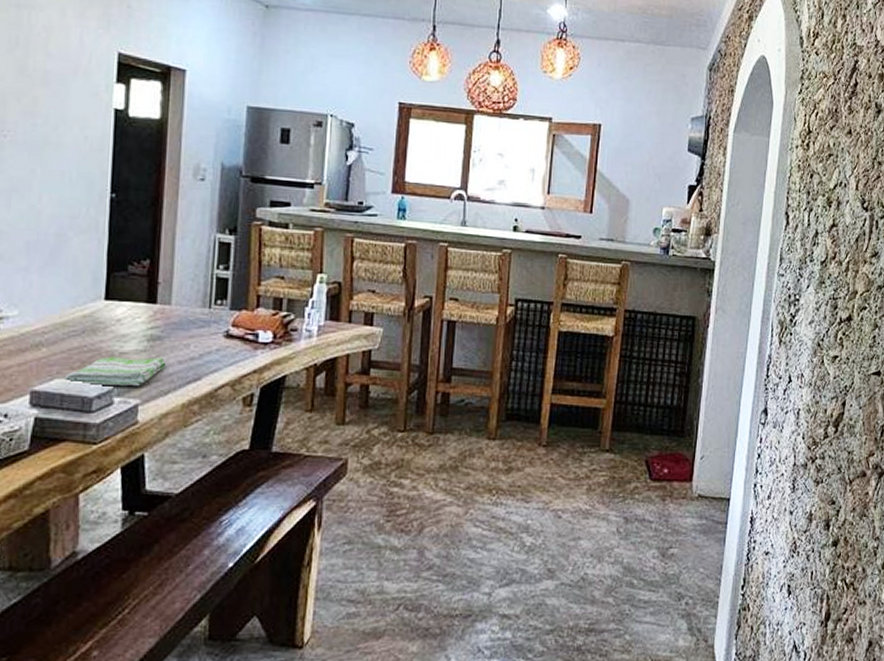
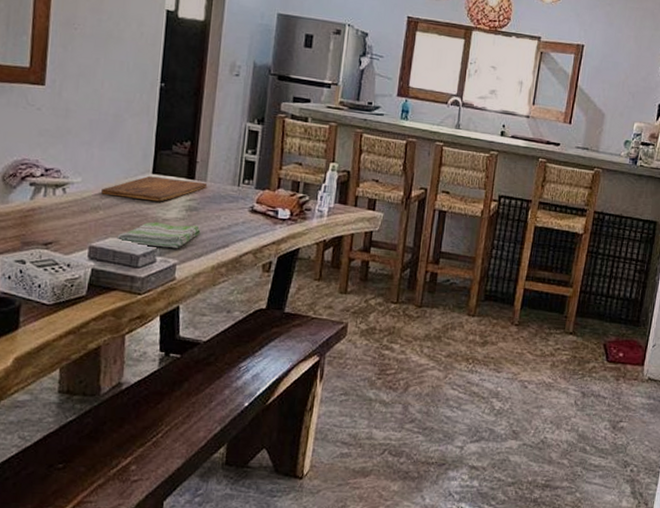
cutting board: none [43,302,171,333] -> present [101,175,207,202]

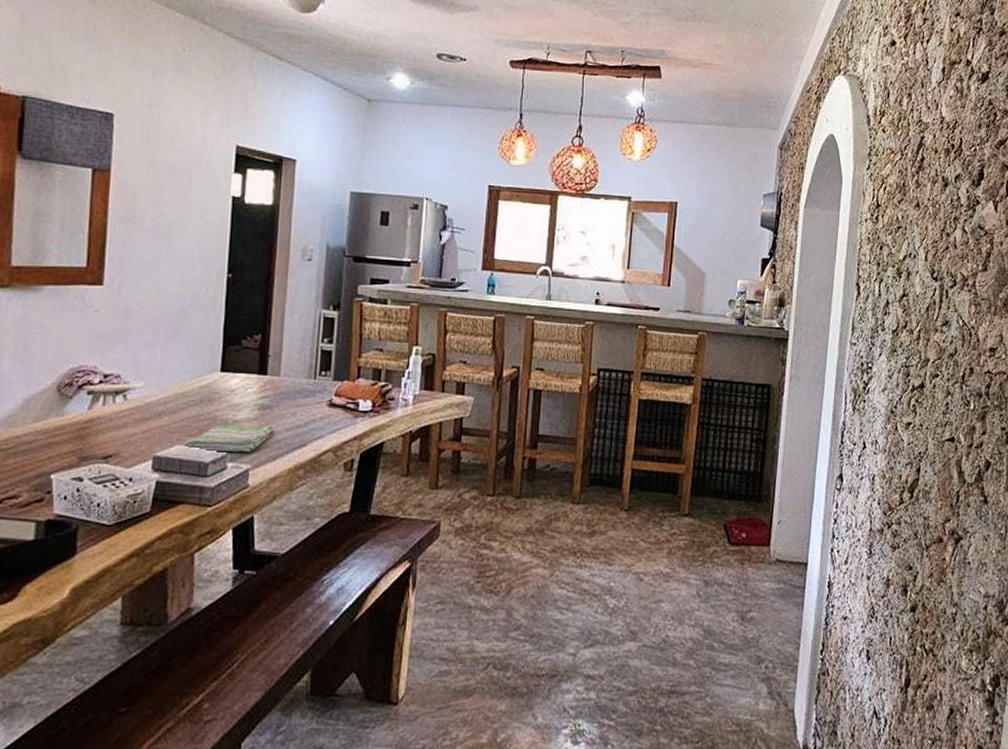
cutting board: present [101,175,207,202] -> none [166,374,280,402]

